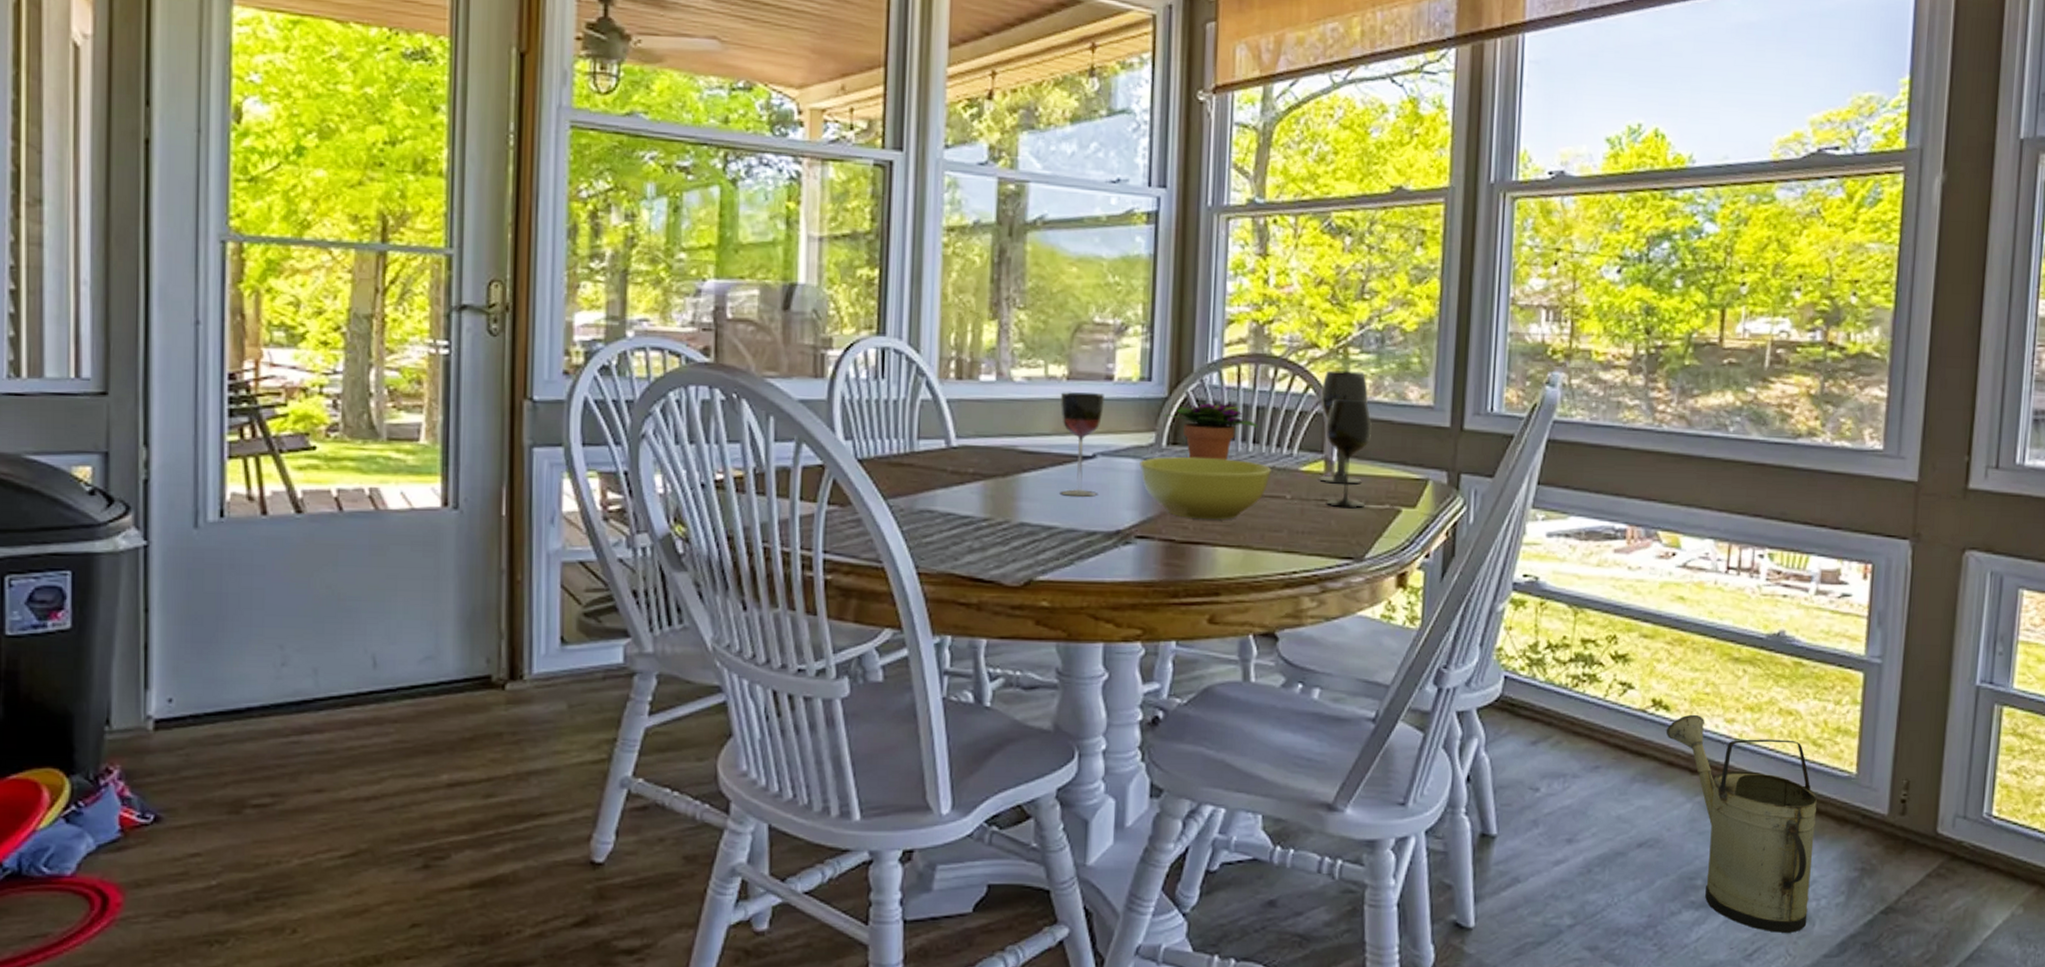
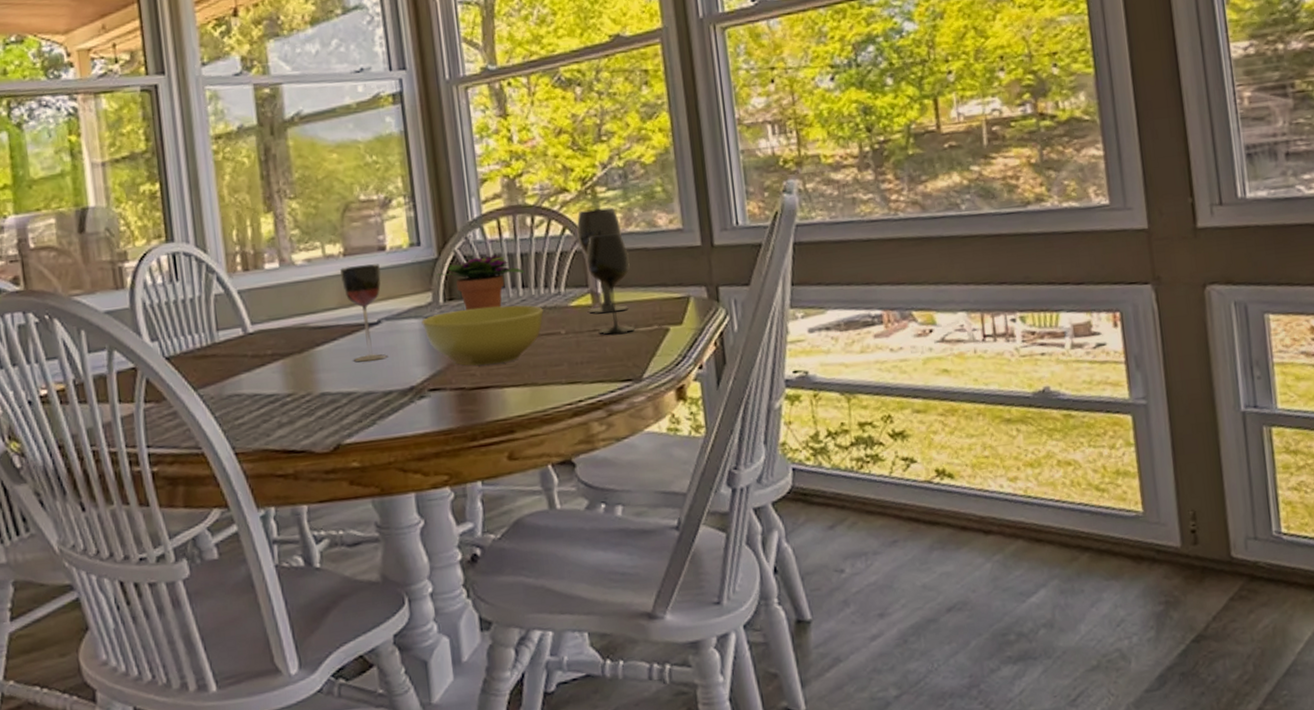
watering can: present [1666,714,1817,933] -> none [953,478,1123,675]

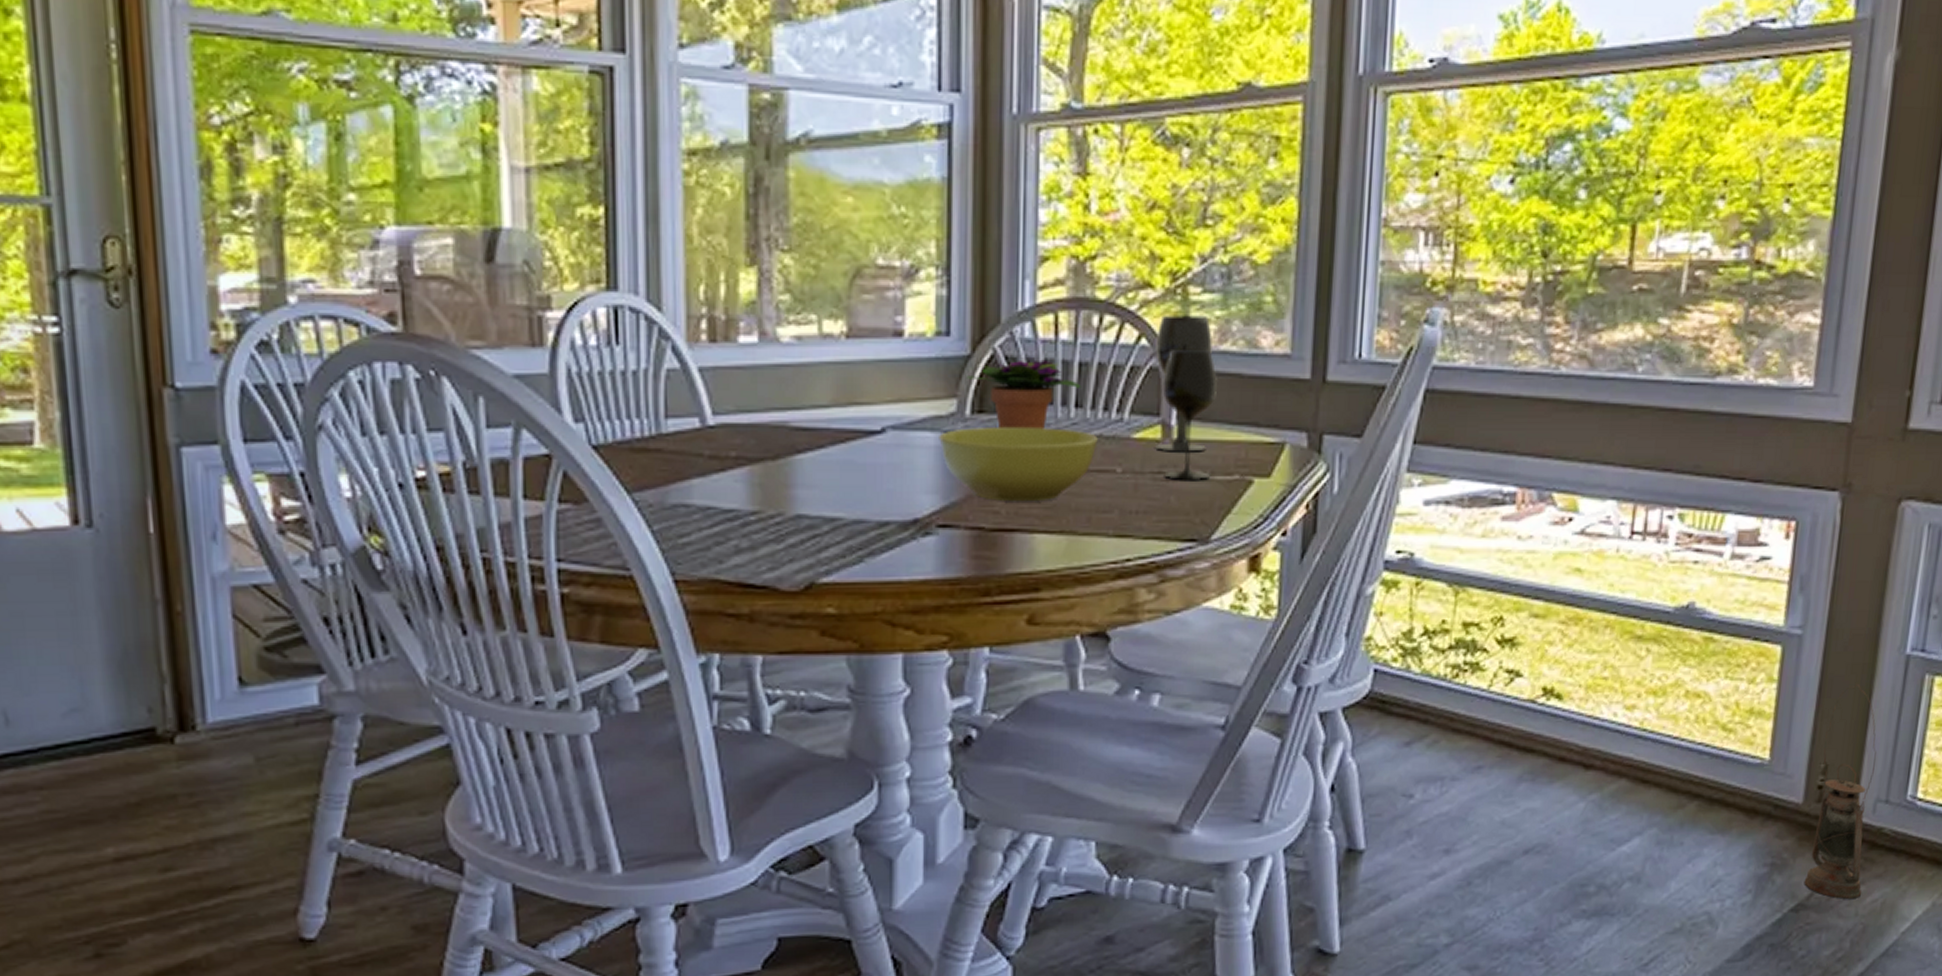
wineglass: present [339,264,388,363] -> none [838,353,893,480]
lantern: none [1187,440,1253,628] -> present [1804,683,1877,899]

